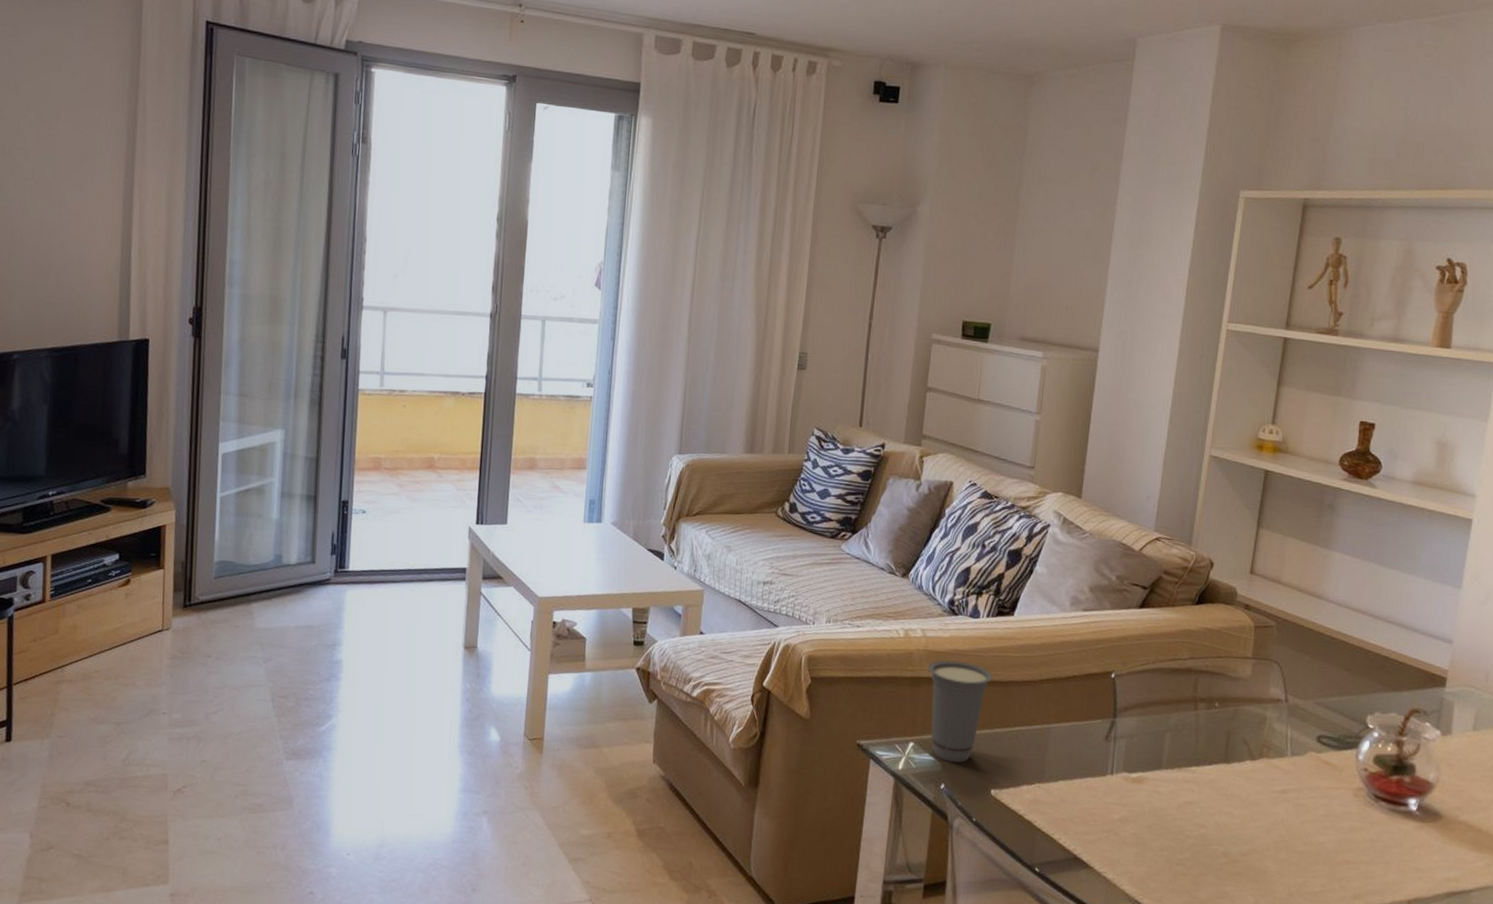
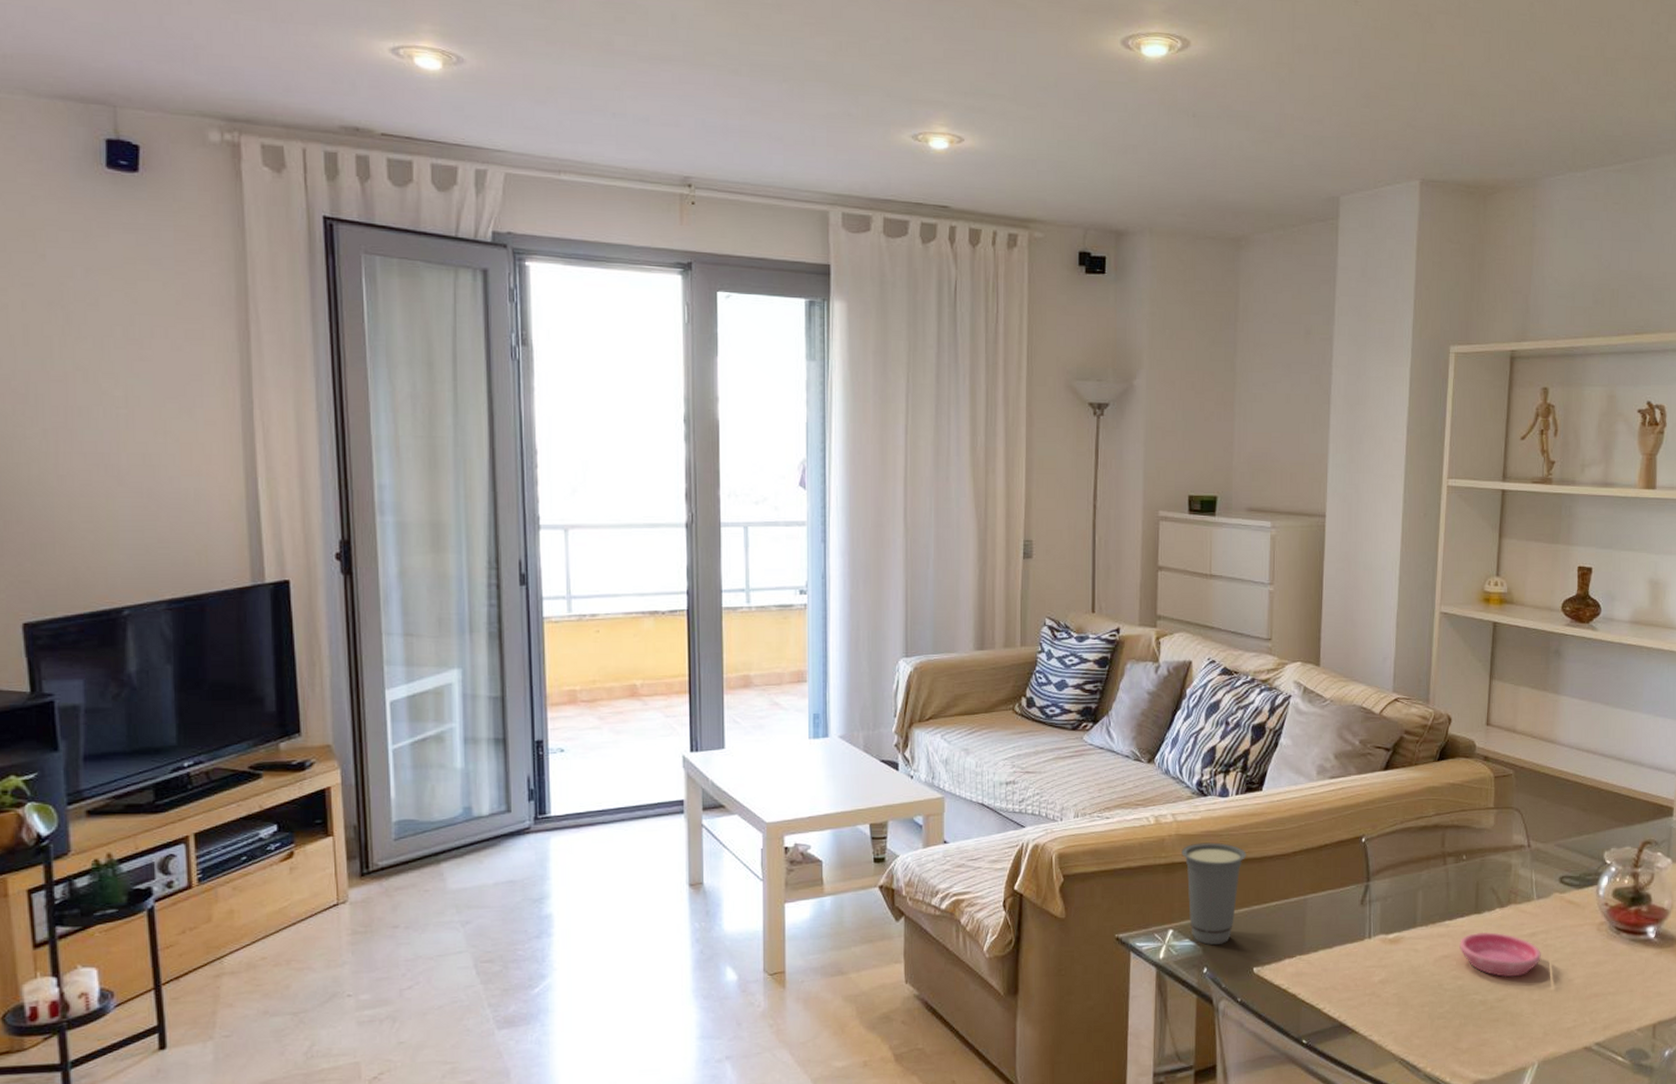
saucer: none [1205,782,1292,833] -> present [1459,931,1541,978]

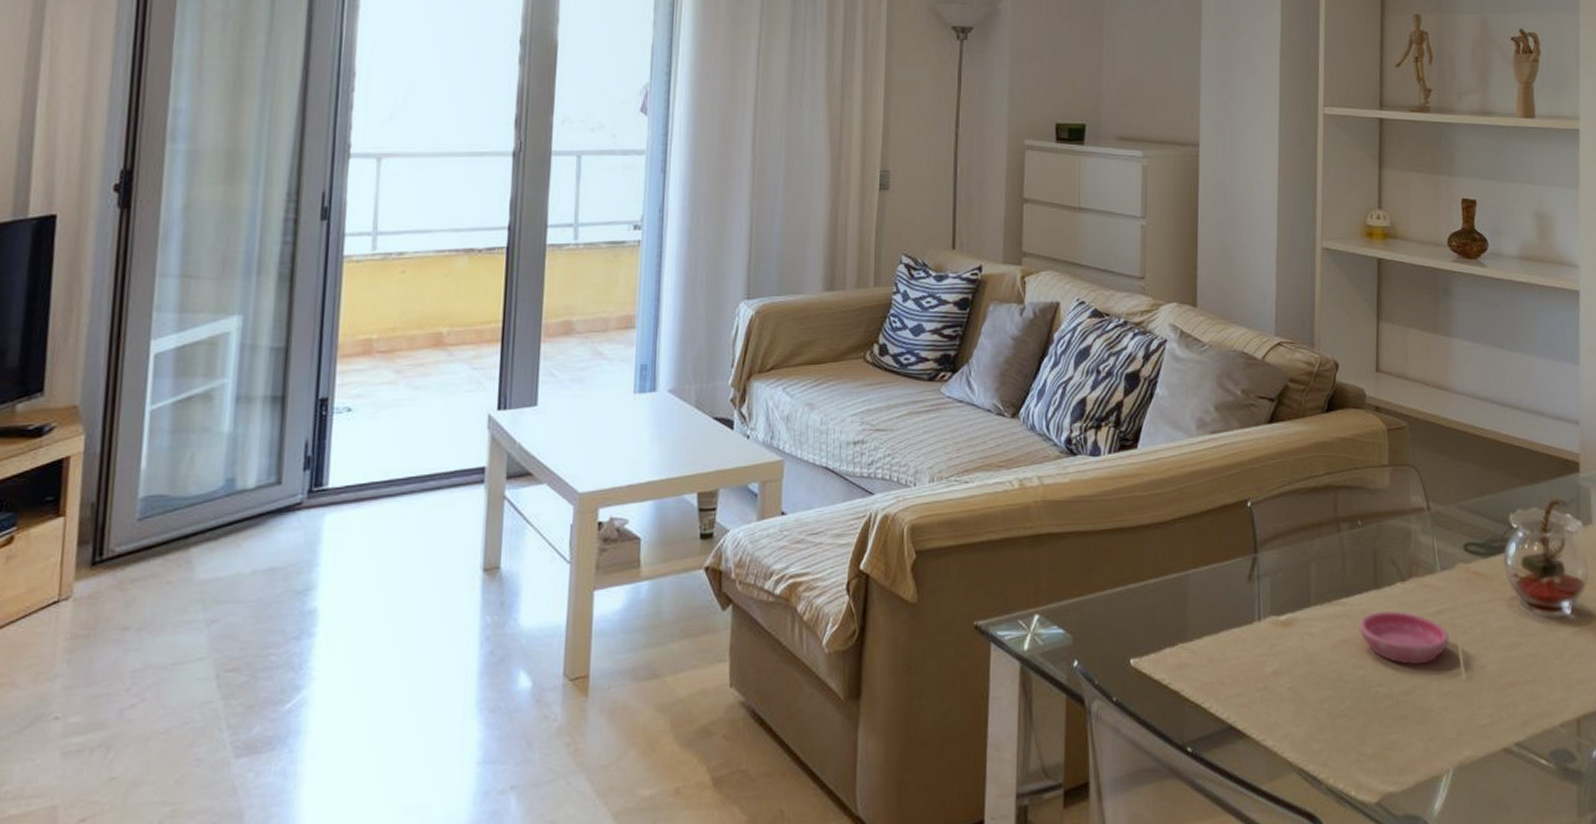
cup: present [1182,842,1247,945] -> none [1049,509,1121,632]

